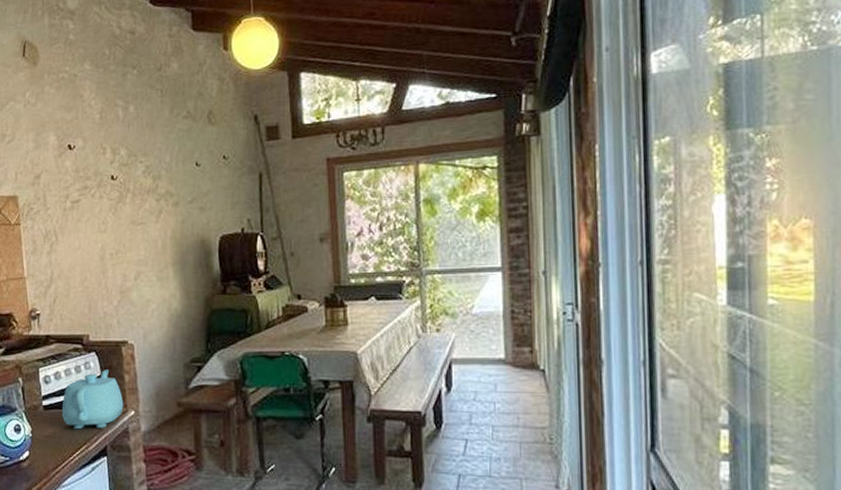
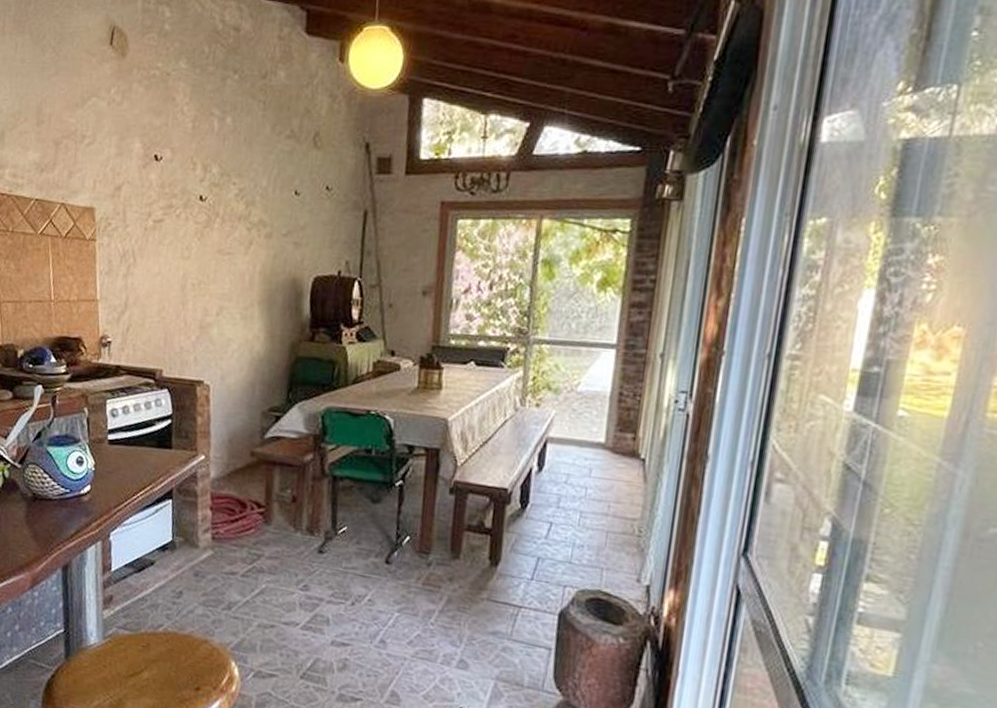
teapot: present [62,370,124,430] -> none [128,409,194,471]

